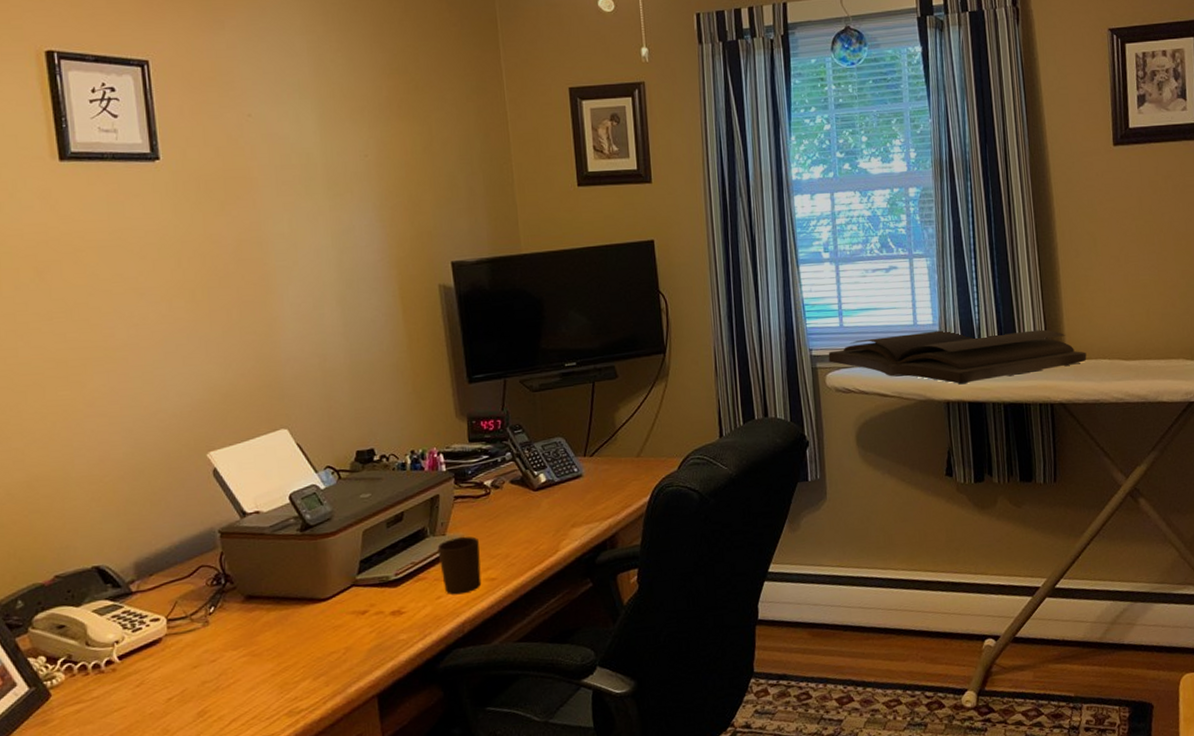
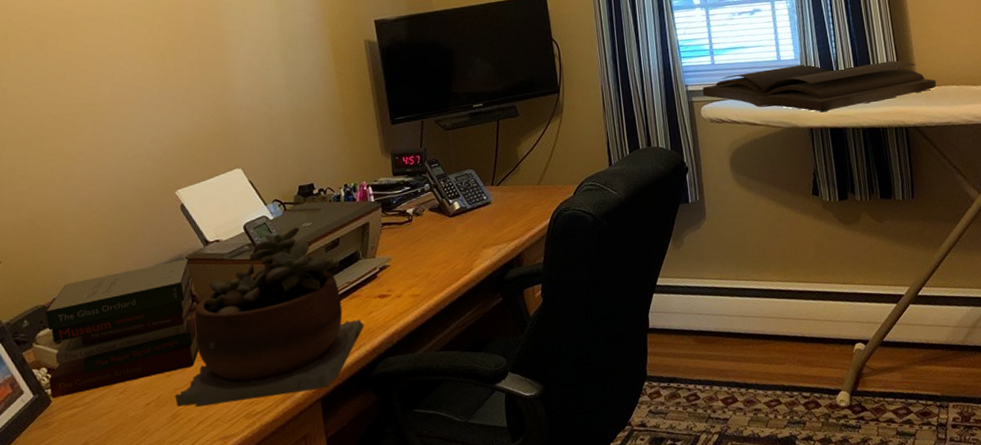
books: none [45,532,233,692] -> present [46,258,199,399]
succulent plant: none [202,497,431,703] -> present [174,226,364,407]
mug: present [437,536,482,595] -> none [368,258,407,310]

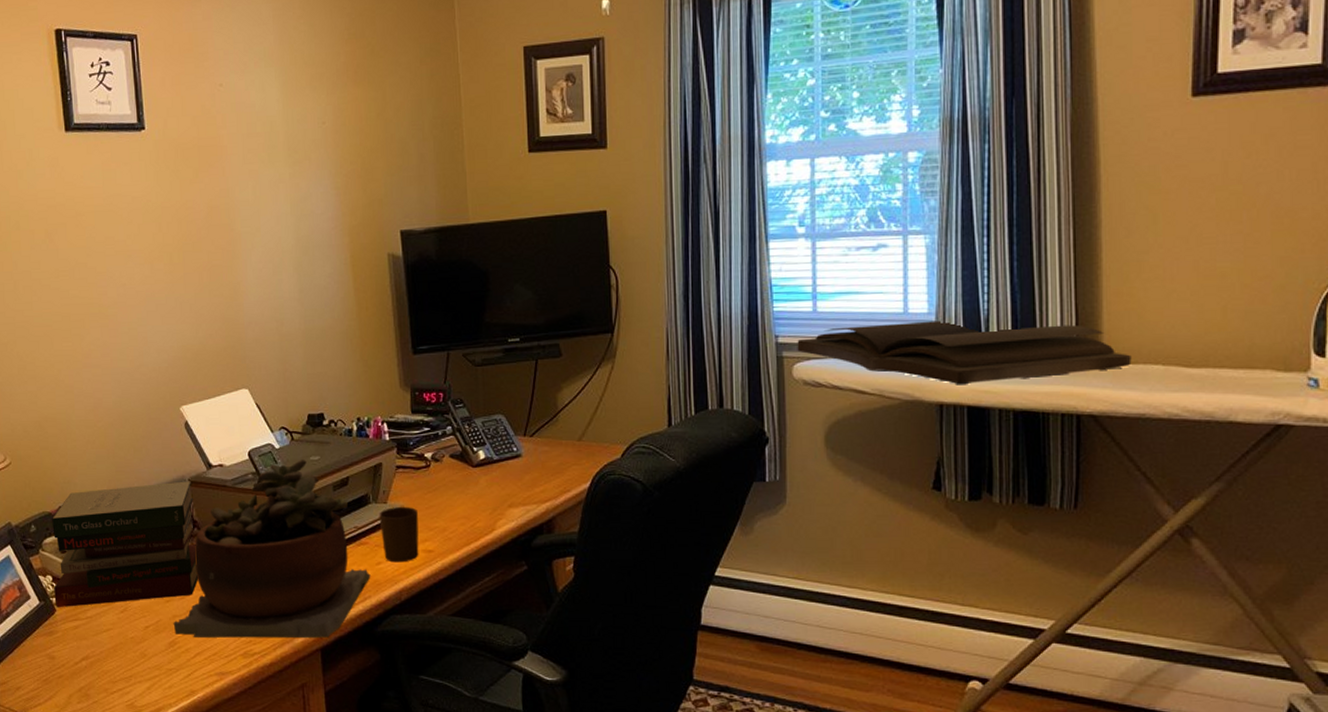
mug: none [368,258,407,310] -> present [379,507,419,563]

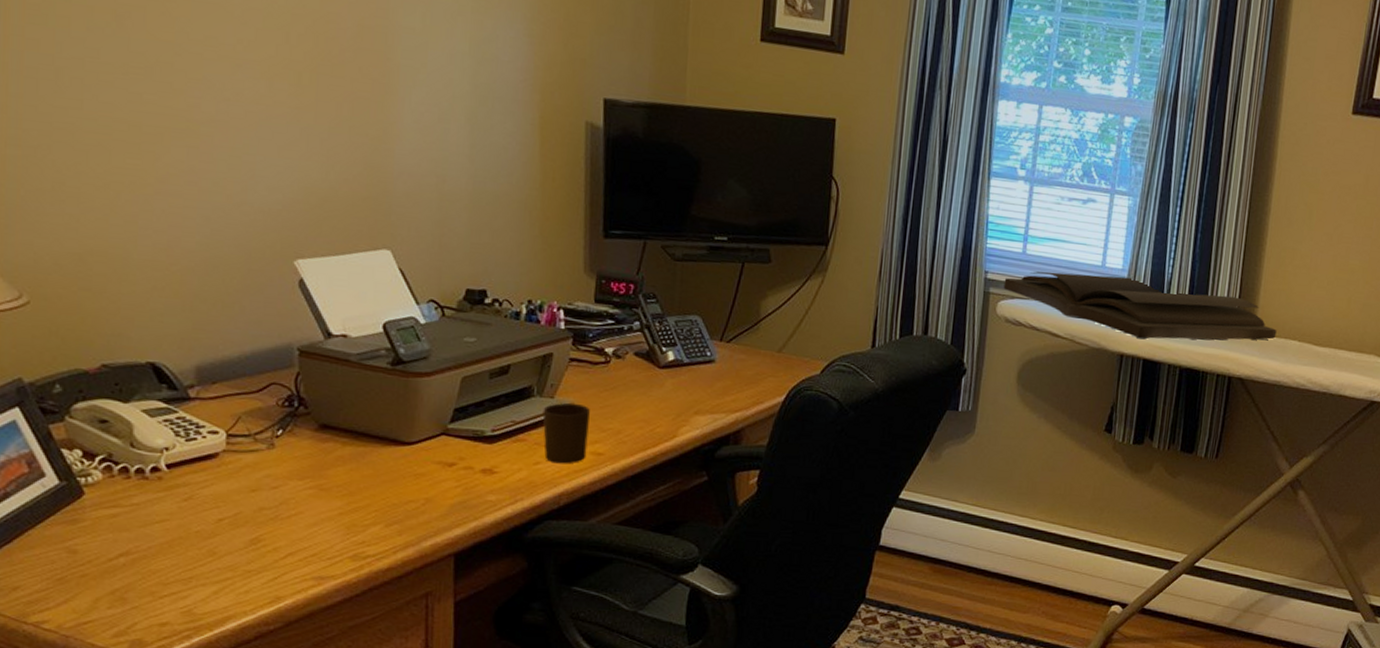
books: present [52,481,199,608] -> none [83,348,303,491]
succulent plant: present [173,458,371,638] -> none [258,339,526,542]

